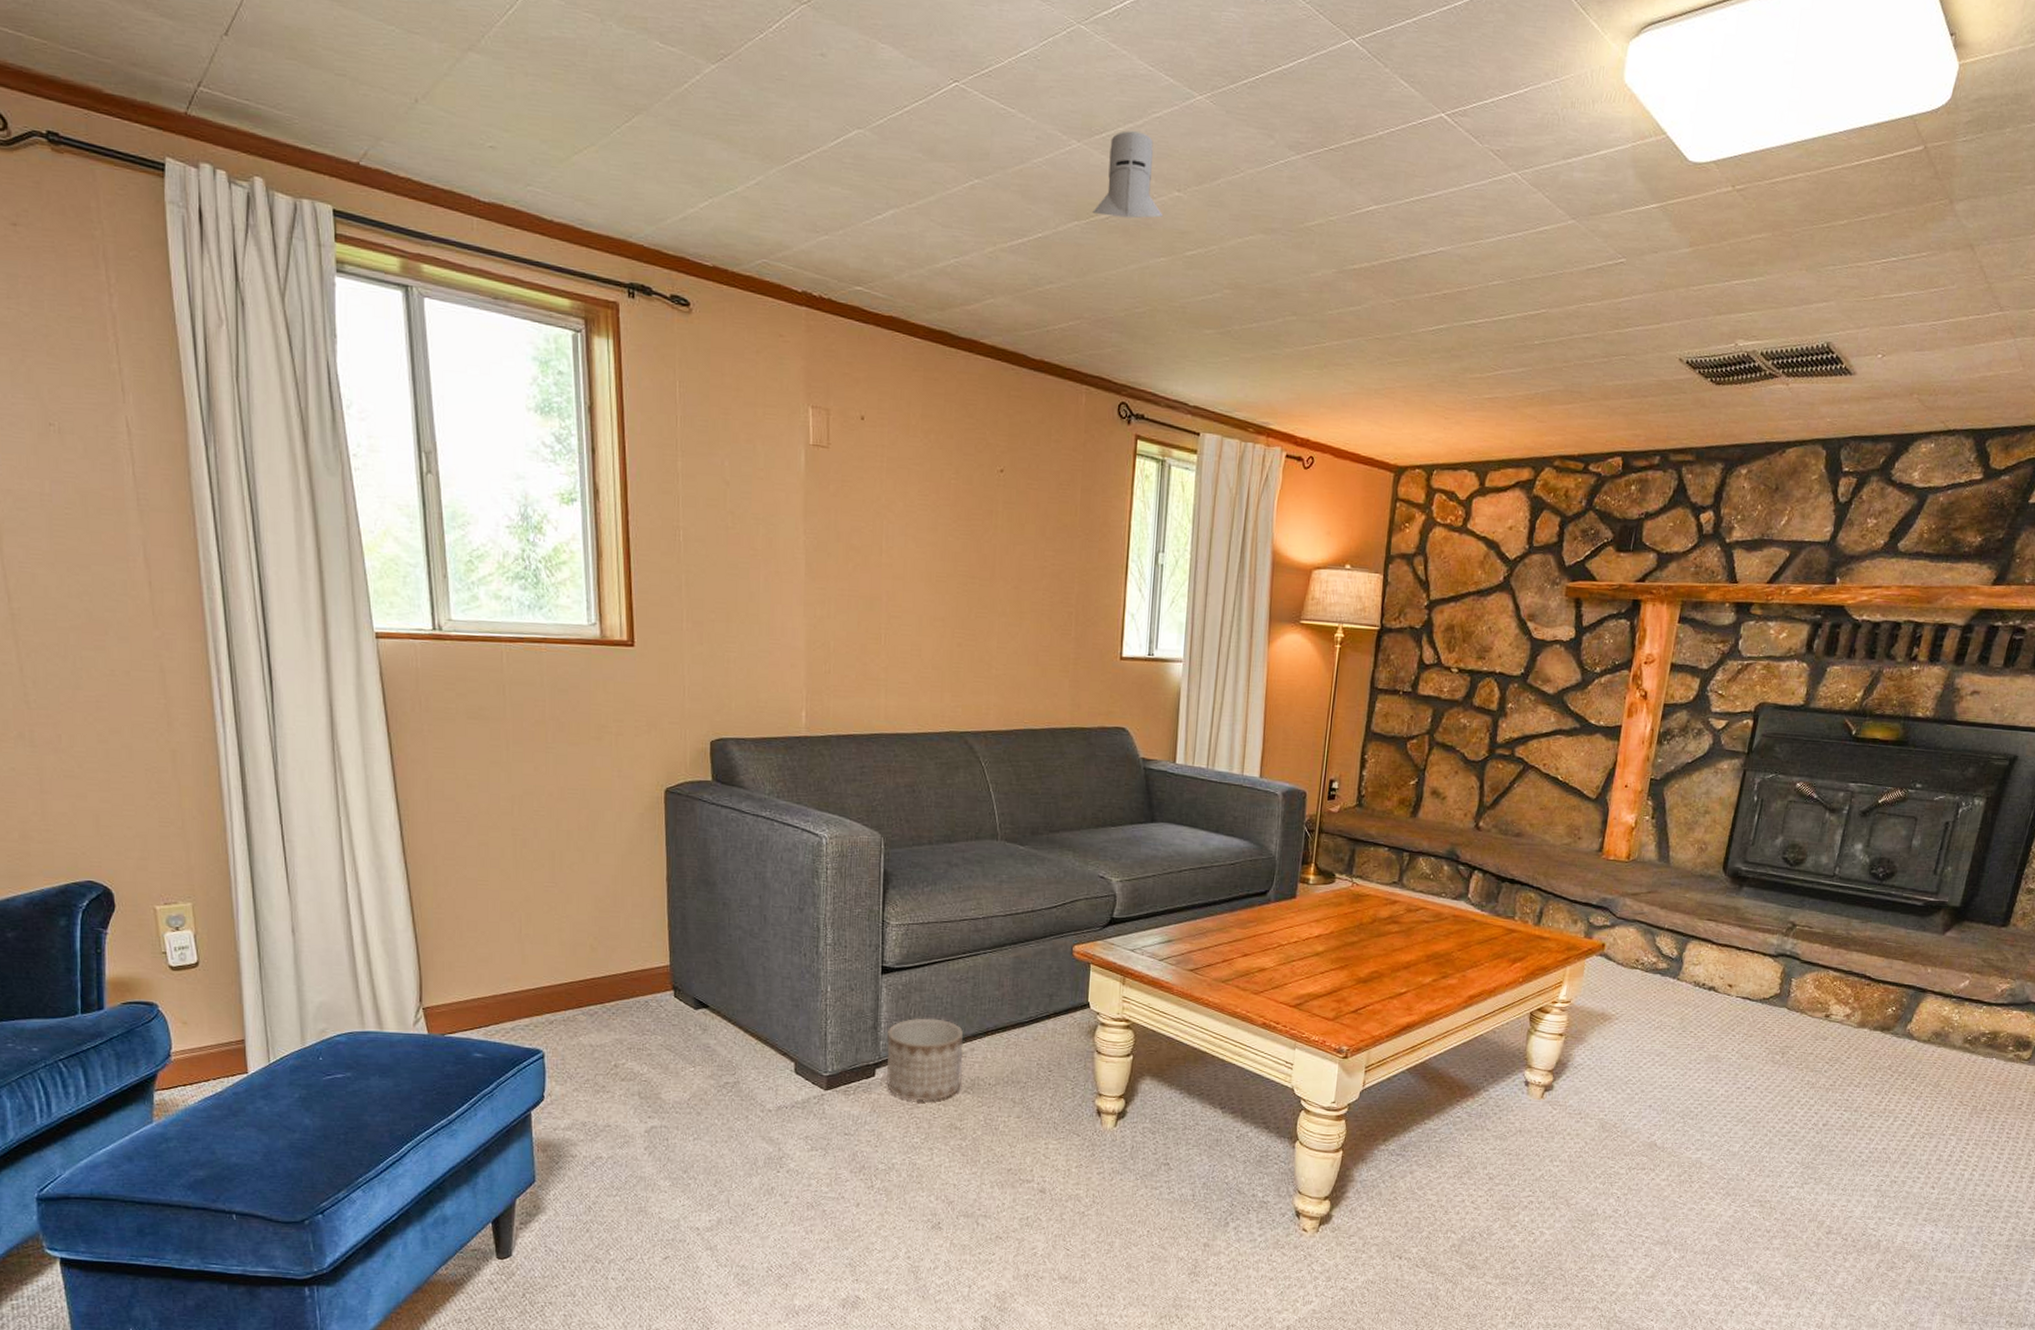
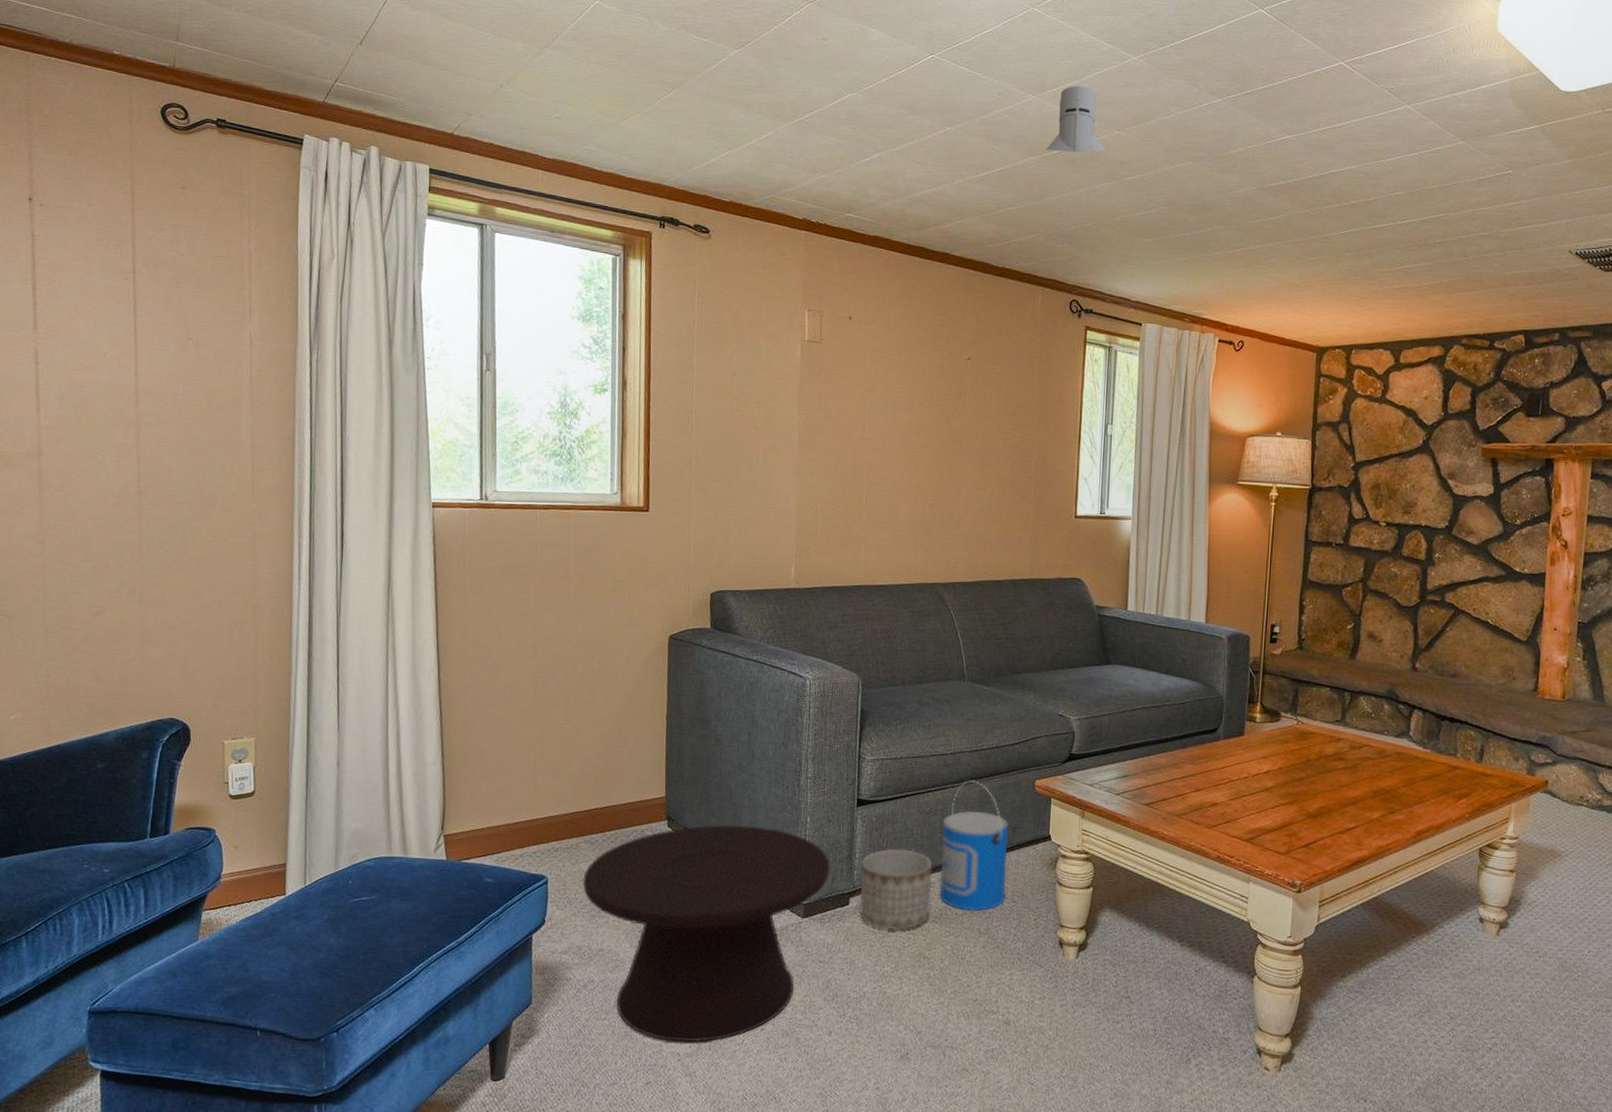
side table: none [583,994,854,1217] -> present [582,825,830,1043]
bucket: none [971,946,1045,1080] -> present [939,780,1008,911]

